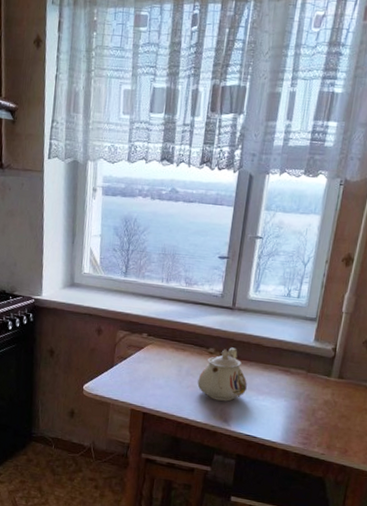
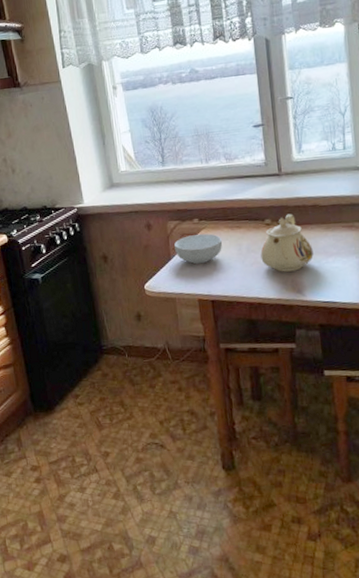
cereal bowl: none [119,347,166,377] -> present [174,233,223,265]

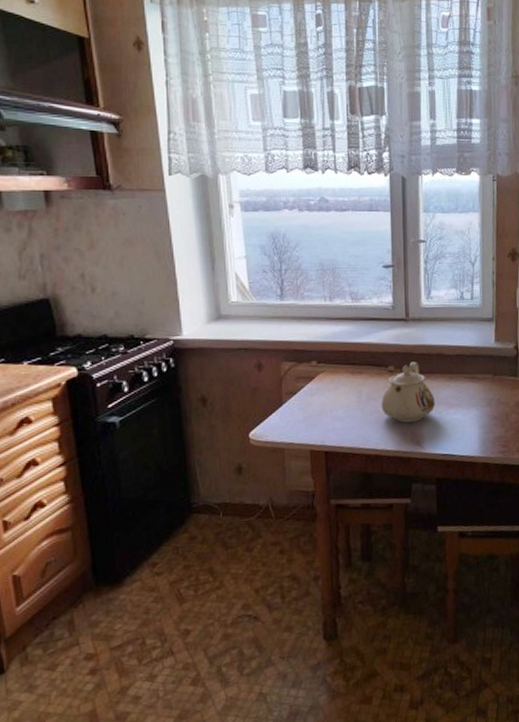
cereal bowl: present [174,233,223,265] -> none [288,377,342,412]

